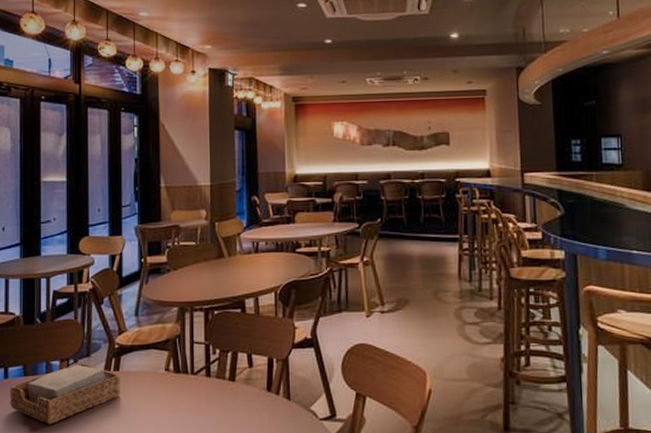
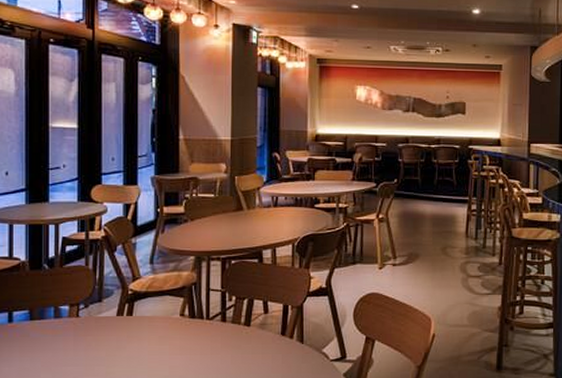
napkin holder: present [10,362,122,425] -> none [15,307,135,367]

